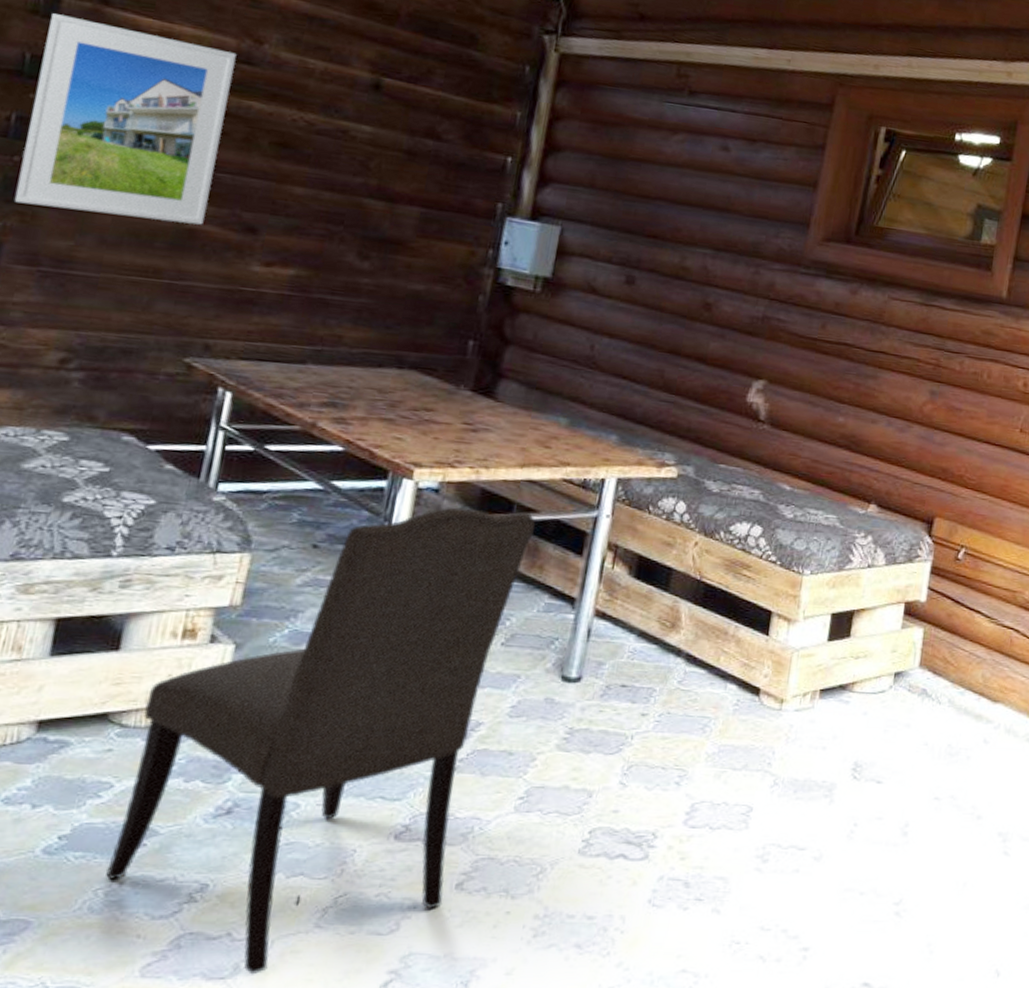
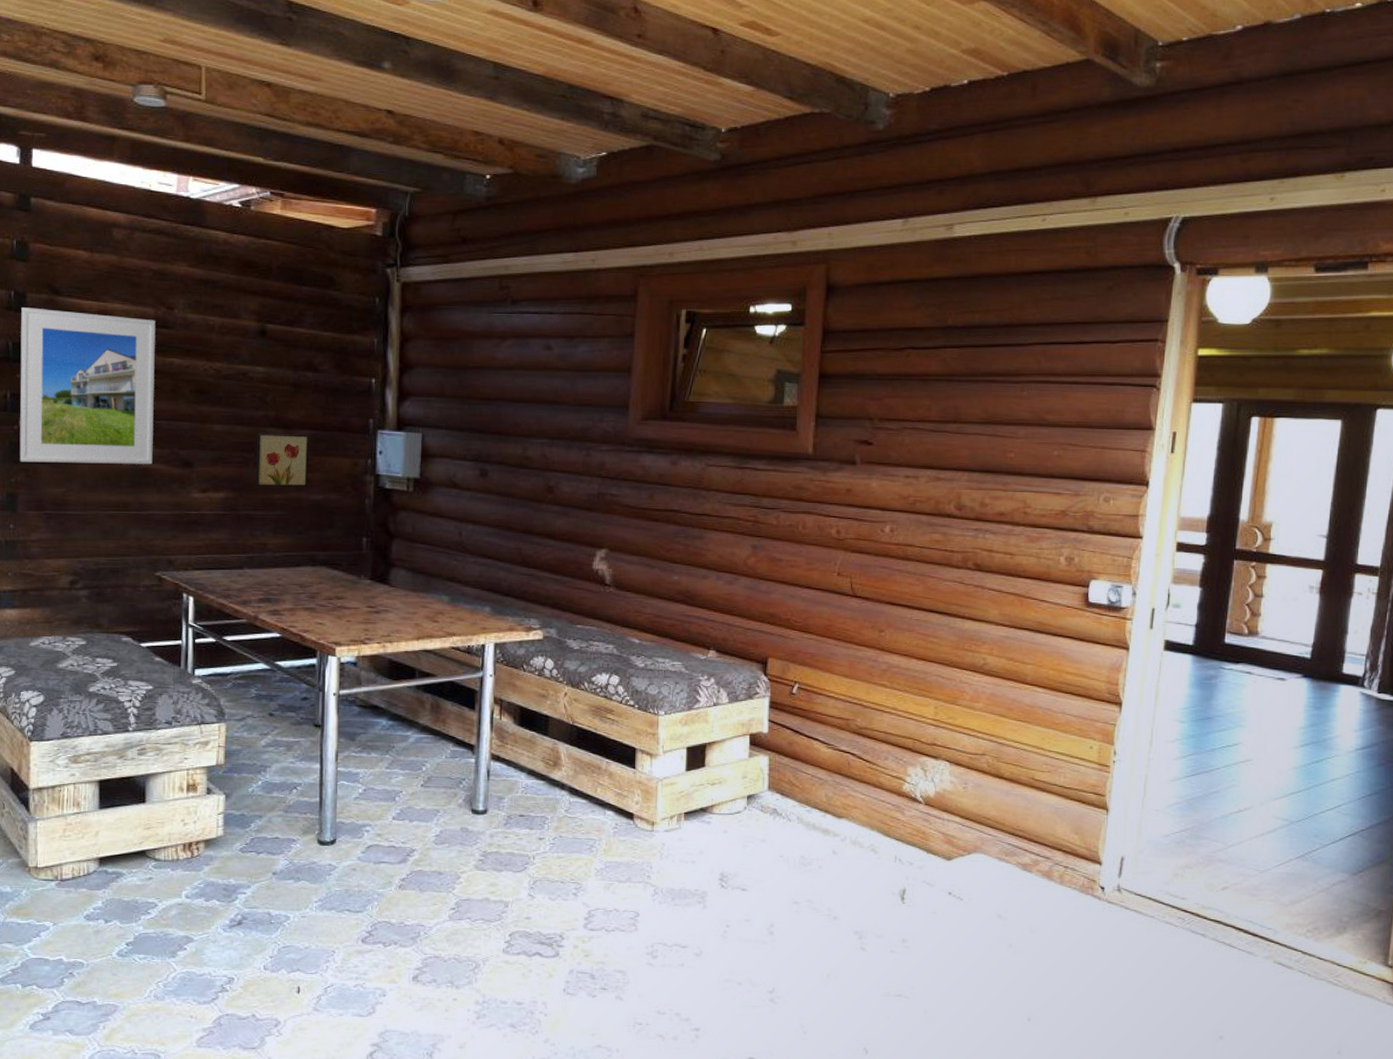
chair: present [106,506,535,975] -> none [162,676,434,1046]
wall art: none [338,202,419,274] -> present [255,432,310,488]

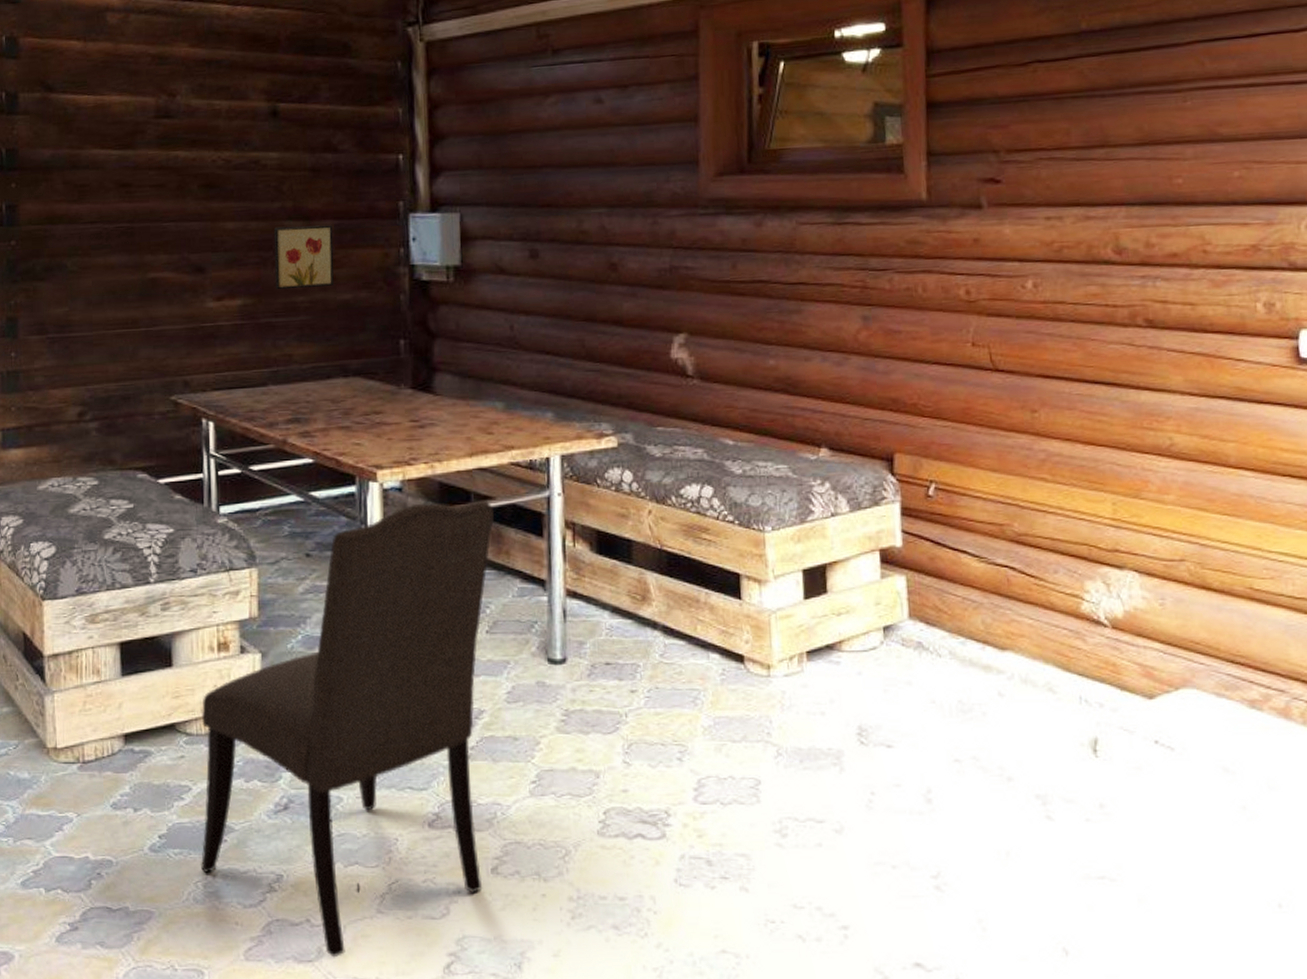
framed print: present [19,307,156,464] -> none [14,108,161,282]
chair: none [162,676,434,1046] -> present [201,500,494,958]

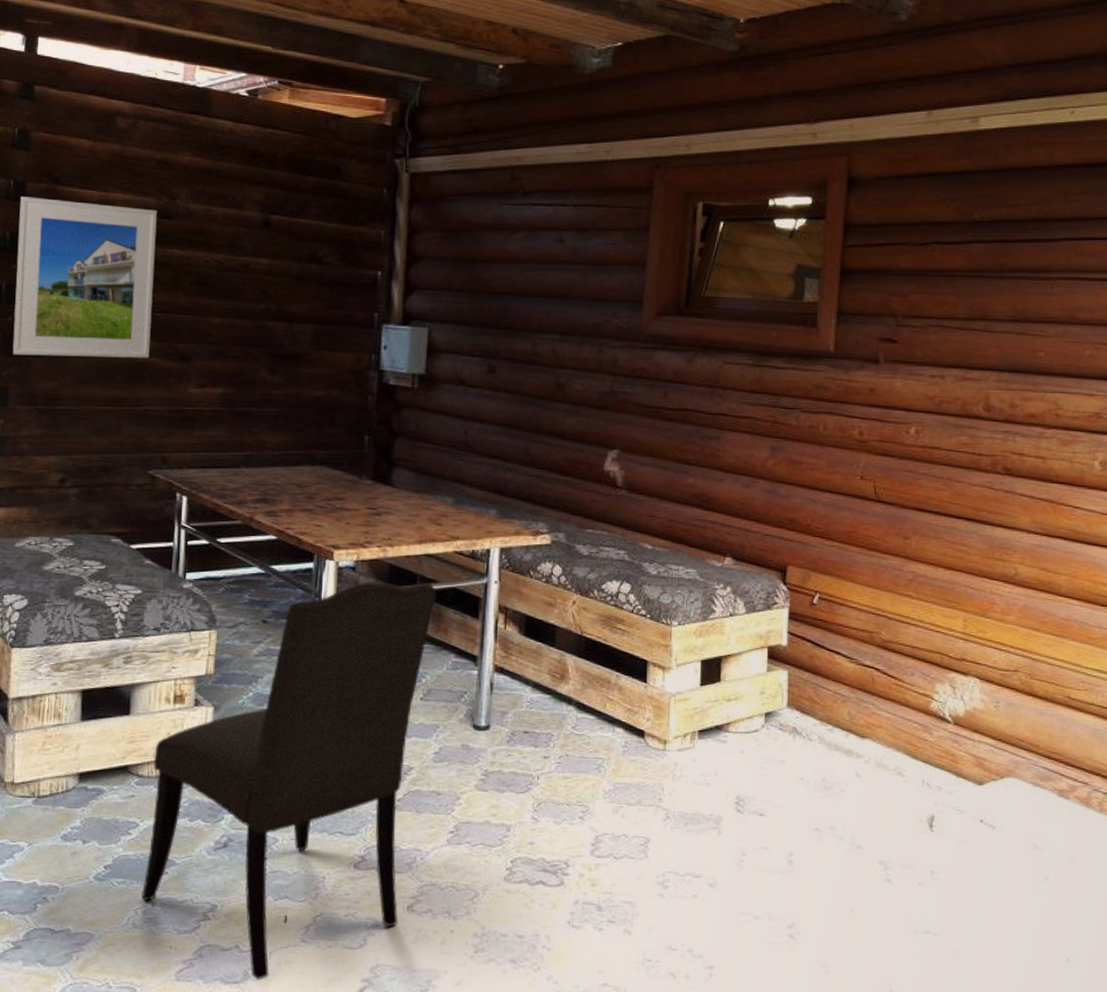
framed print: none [14,108,161,282] -> present [12,197,157,358]
wall art: present [273,225,334,290] -> none [254,326,312,383]

